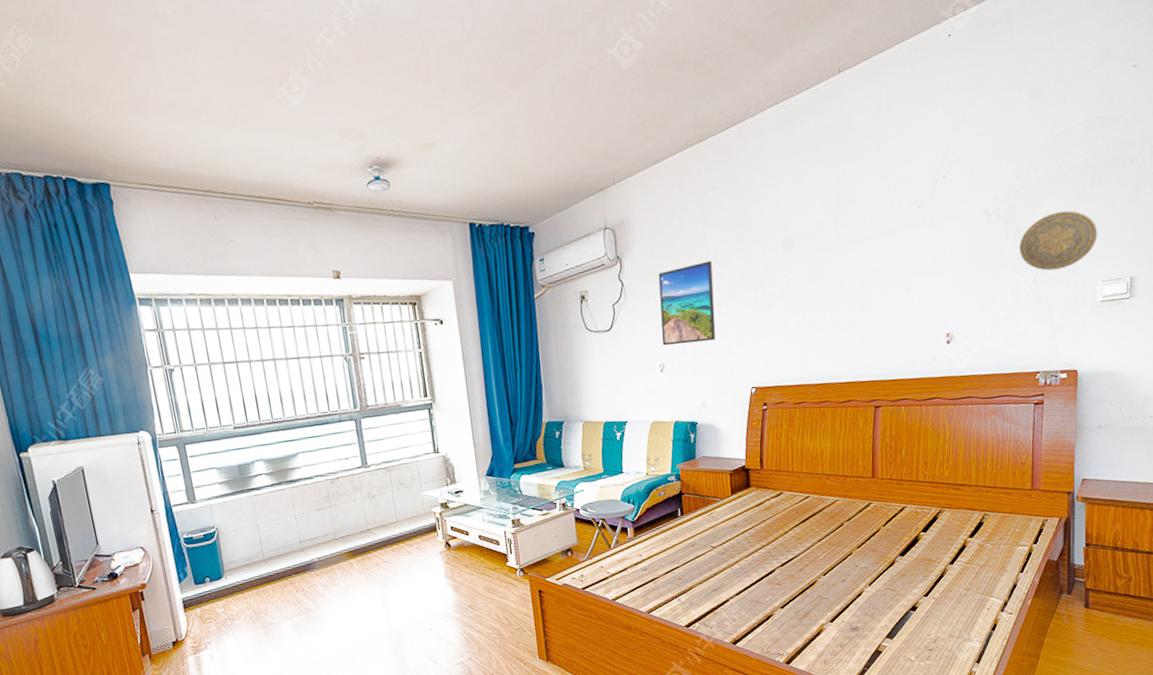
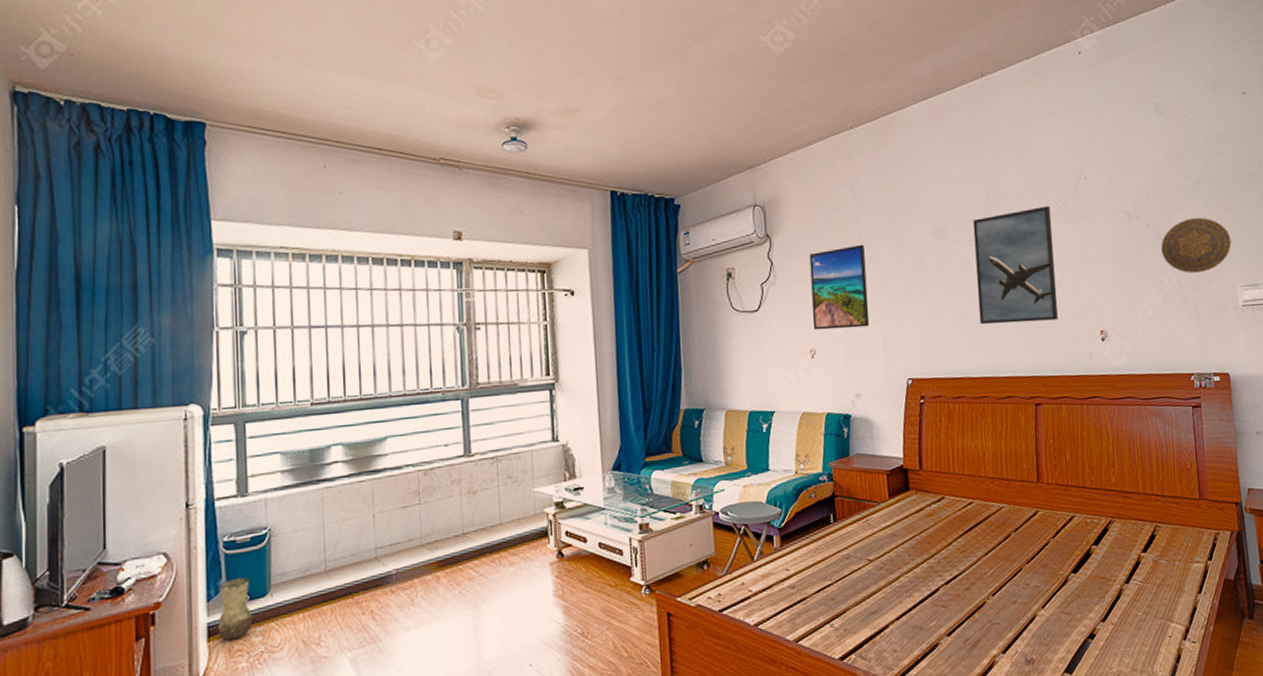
vase: none [185,565,215,611] -> present [218,577,252,641]
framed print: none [822,209,904,334] -> present [972,206,1058,325]

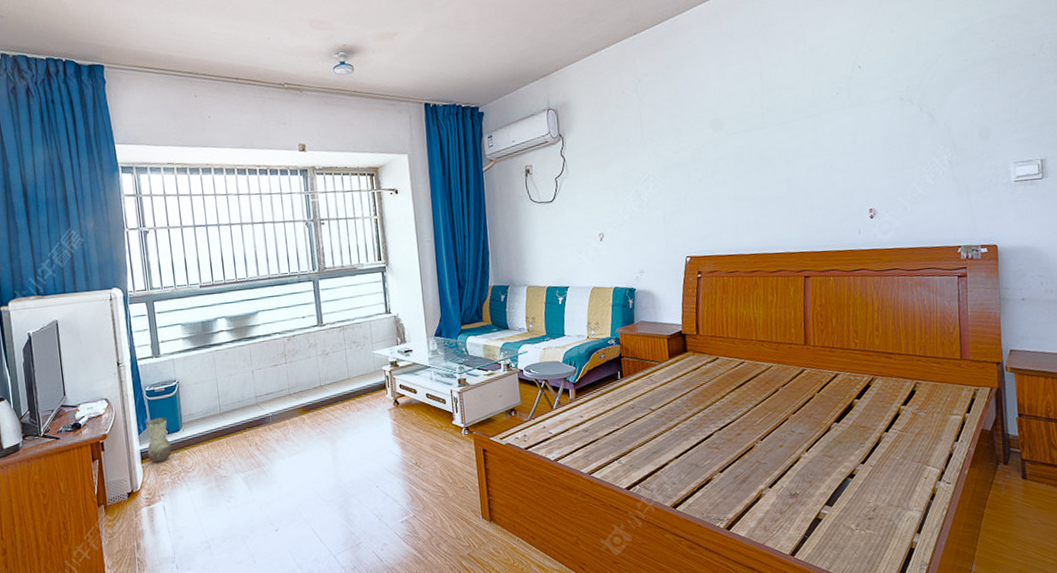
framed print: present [809,244,870,330] -> none [597,139,652,217]
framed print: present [972,206,1058,325] -> none [748,95,829,207]
decorative plate: present [1161,218,1232,273] -> none [934,98,1007,153]

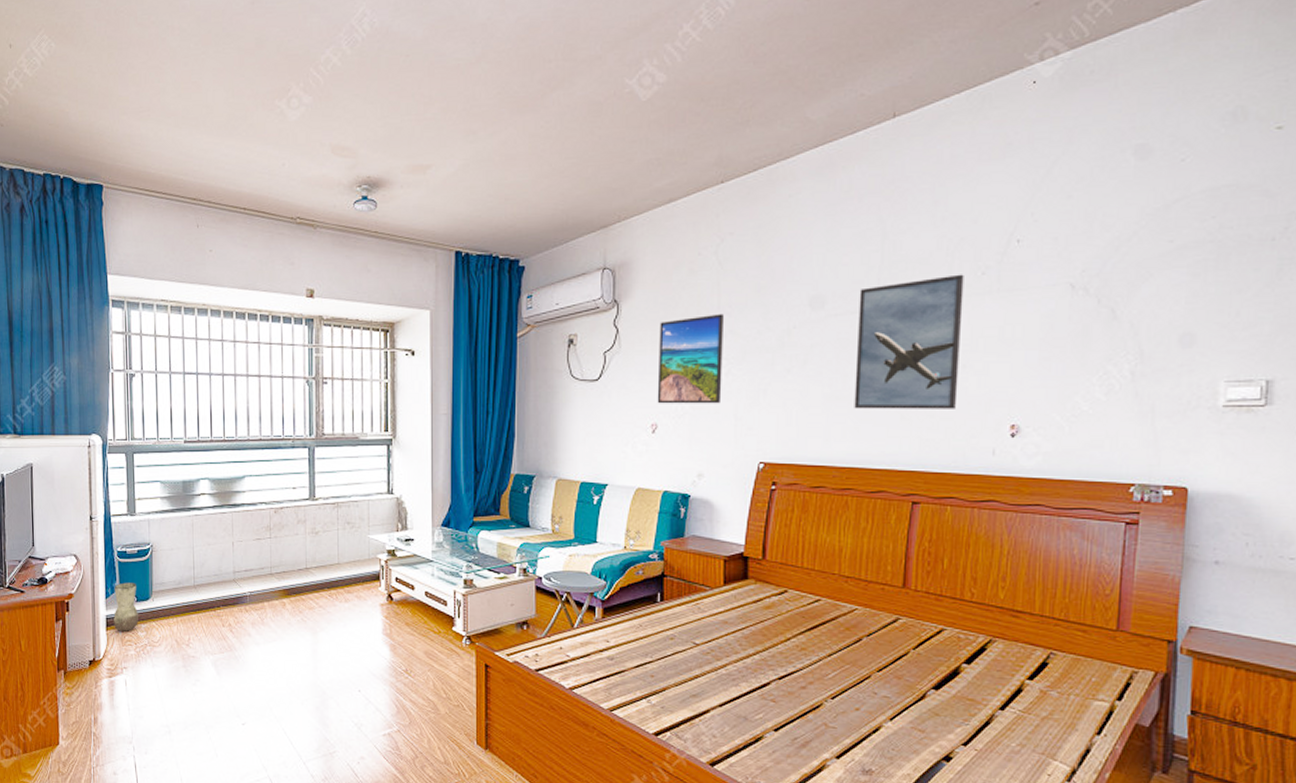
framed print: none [597,139,652,217] -> present [657,313,724,404]
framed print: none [748,95,829,207] -> present [854,274,964,409]

